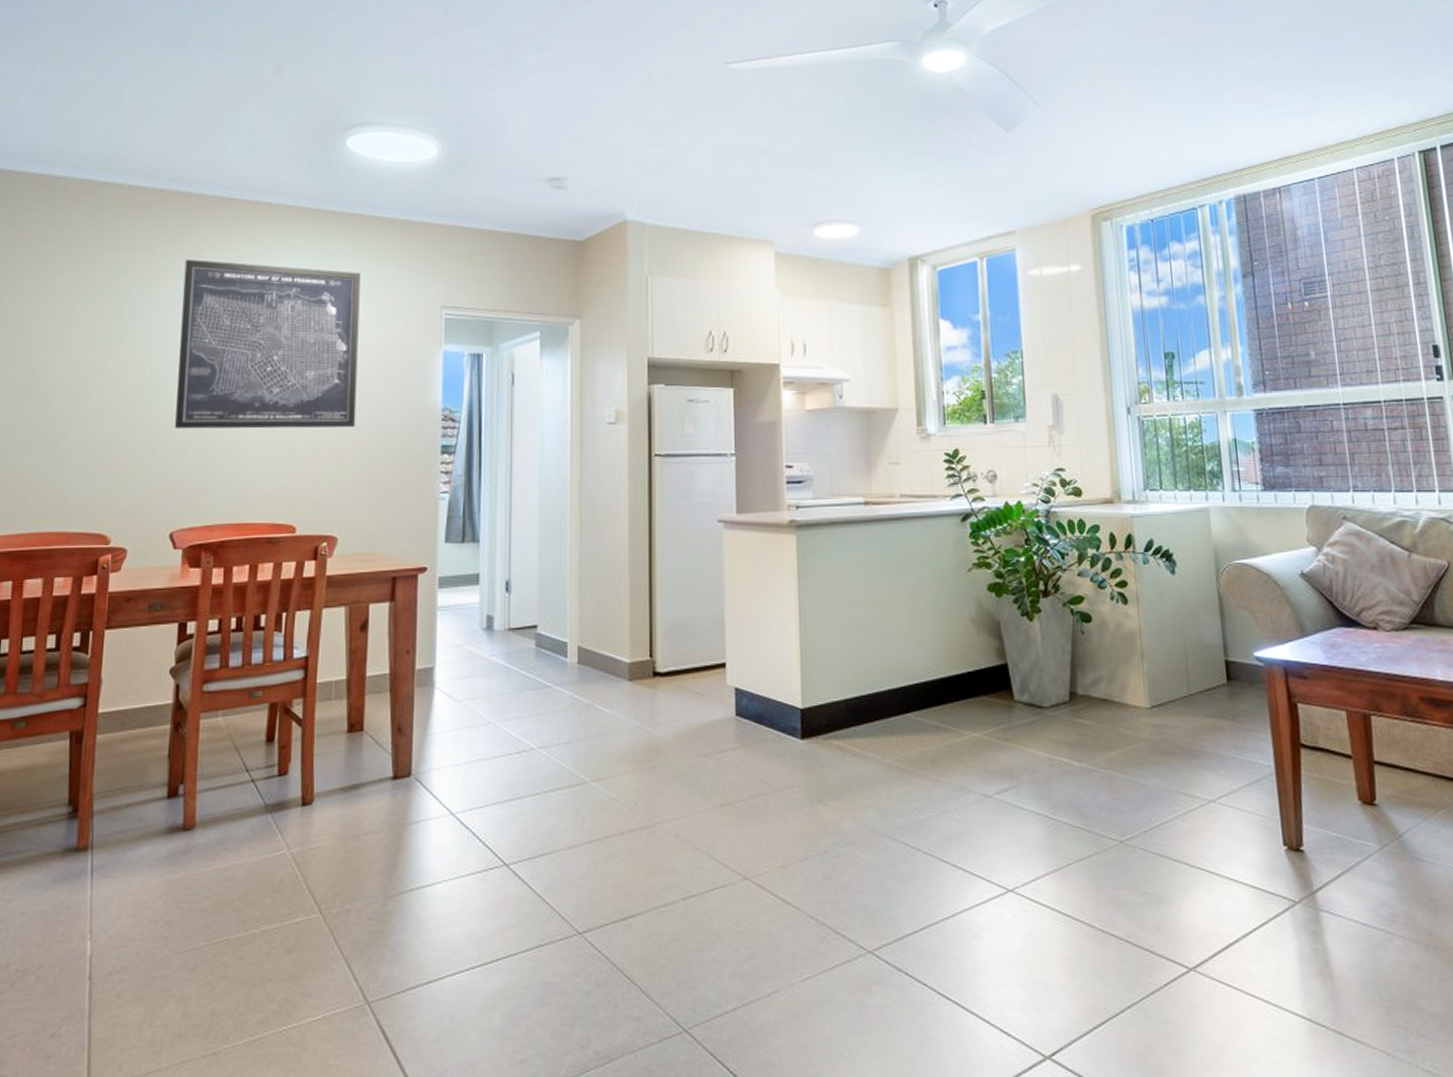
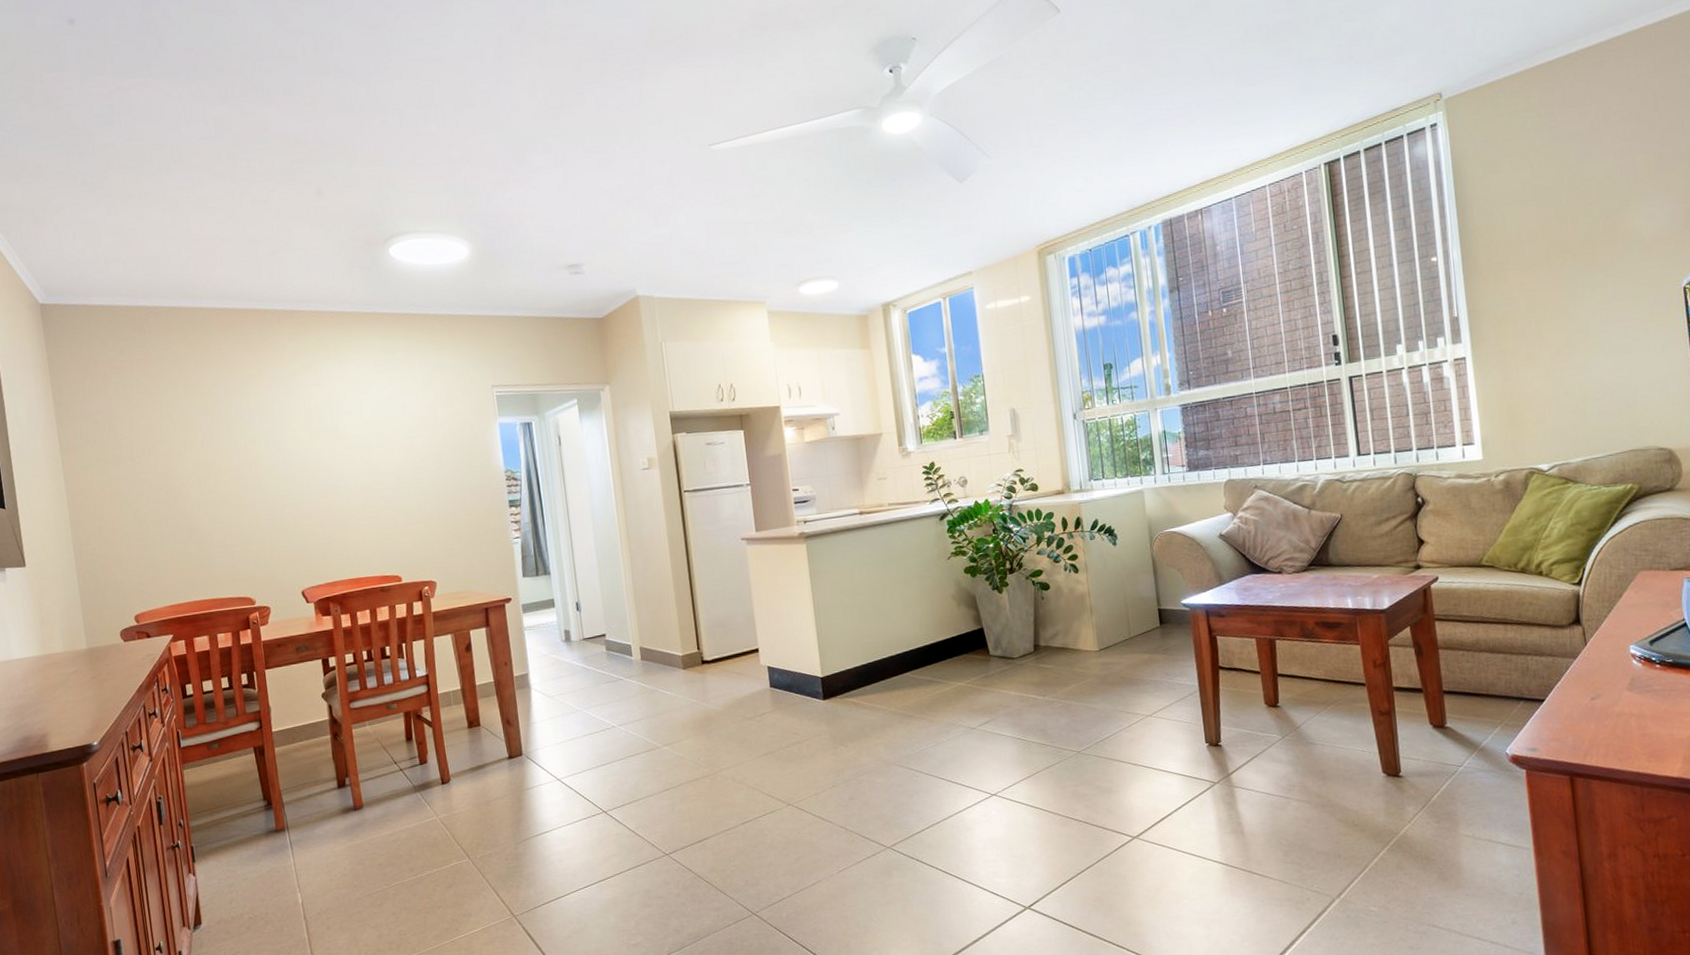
wall art: present [174,259,361,429] -> none [271,364,436,509]

